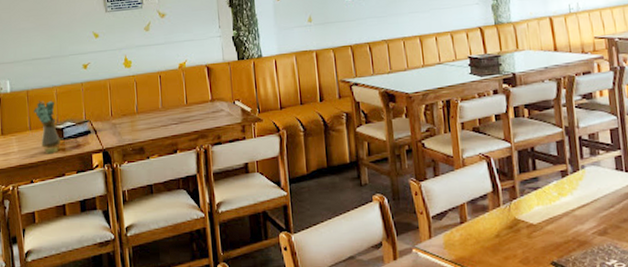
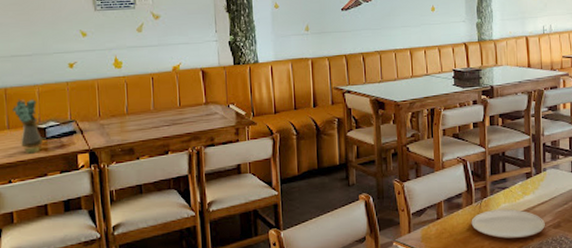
plate: none [500,212,588,247] -> present [471,209,545,239]

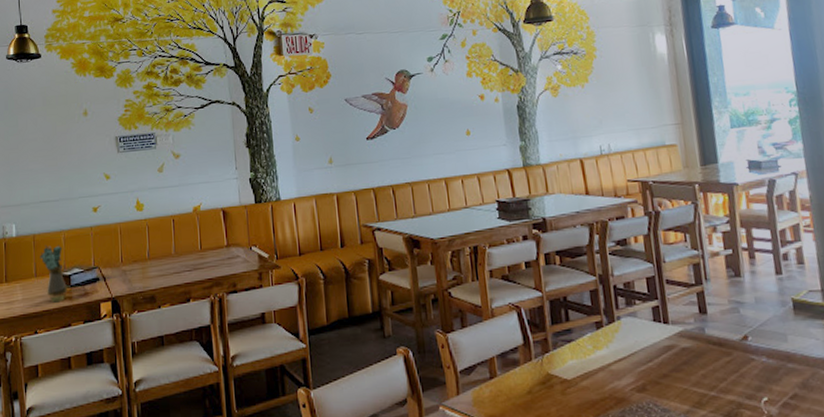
plate: present [471,209,545,239] -> none [532,367,626,405]

